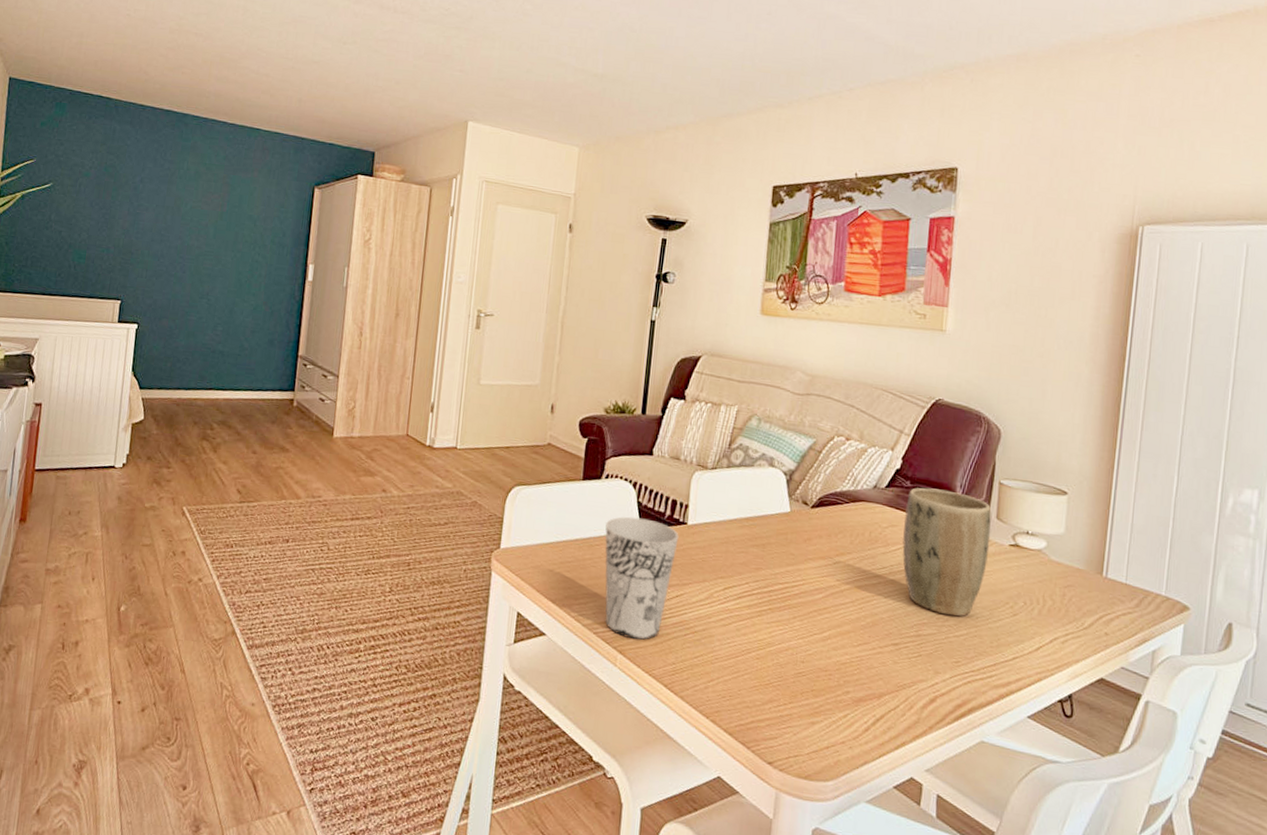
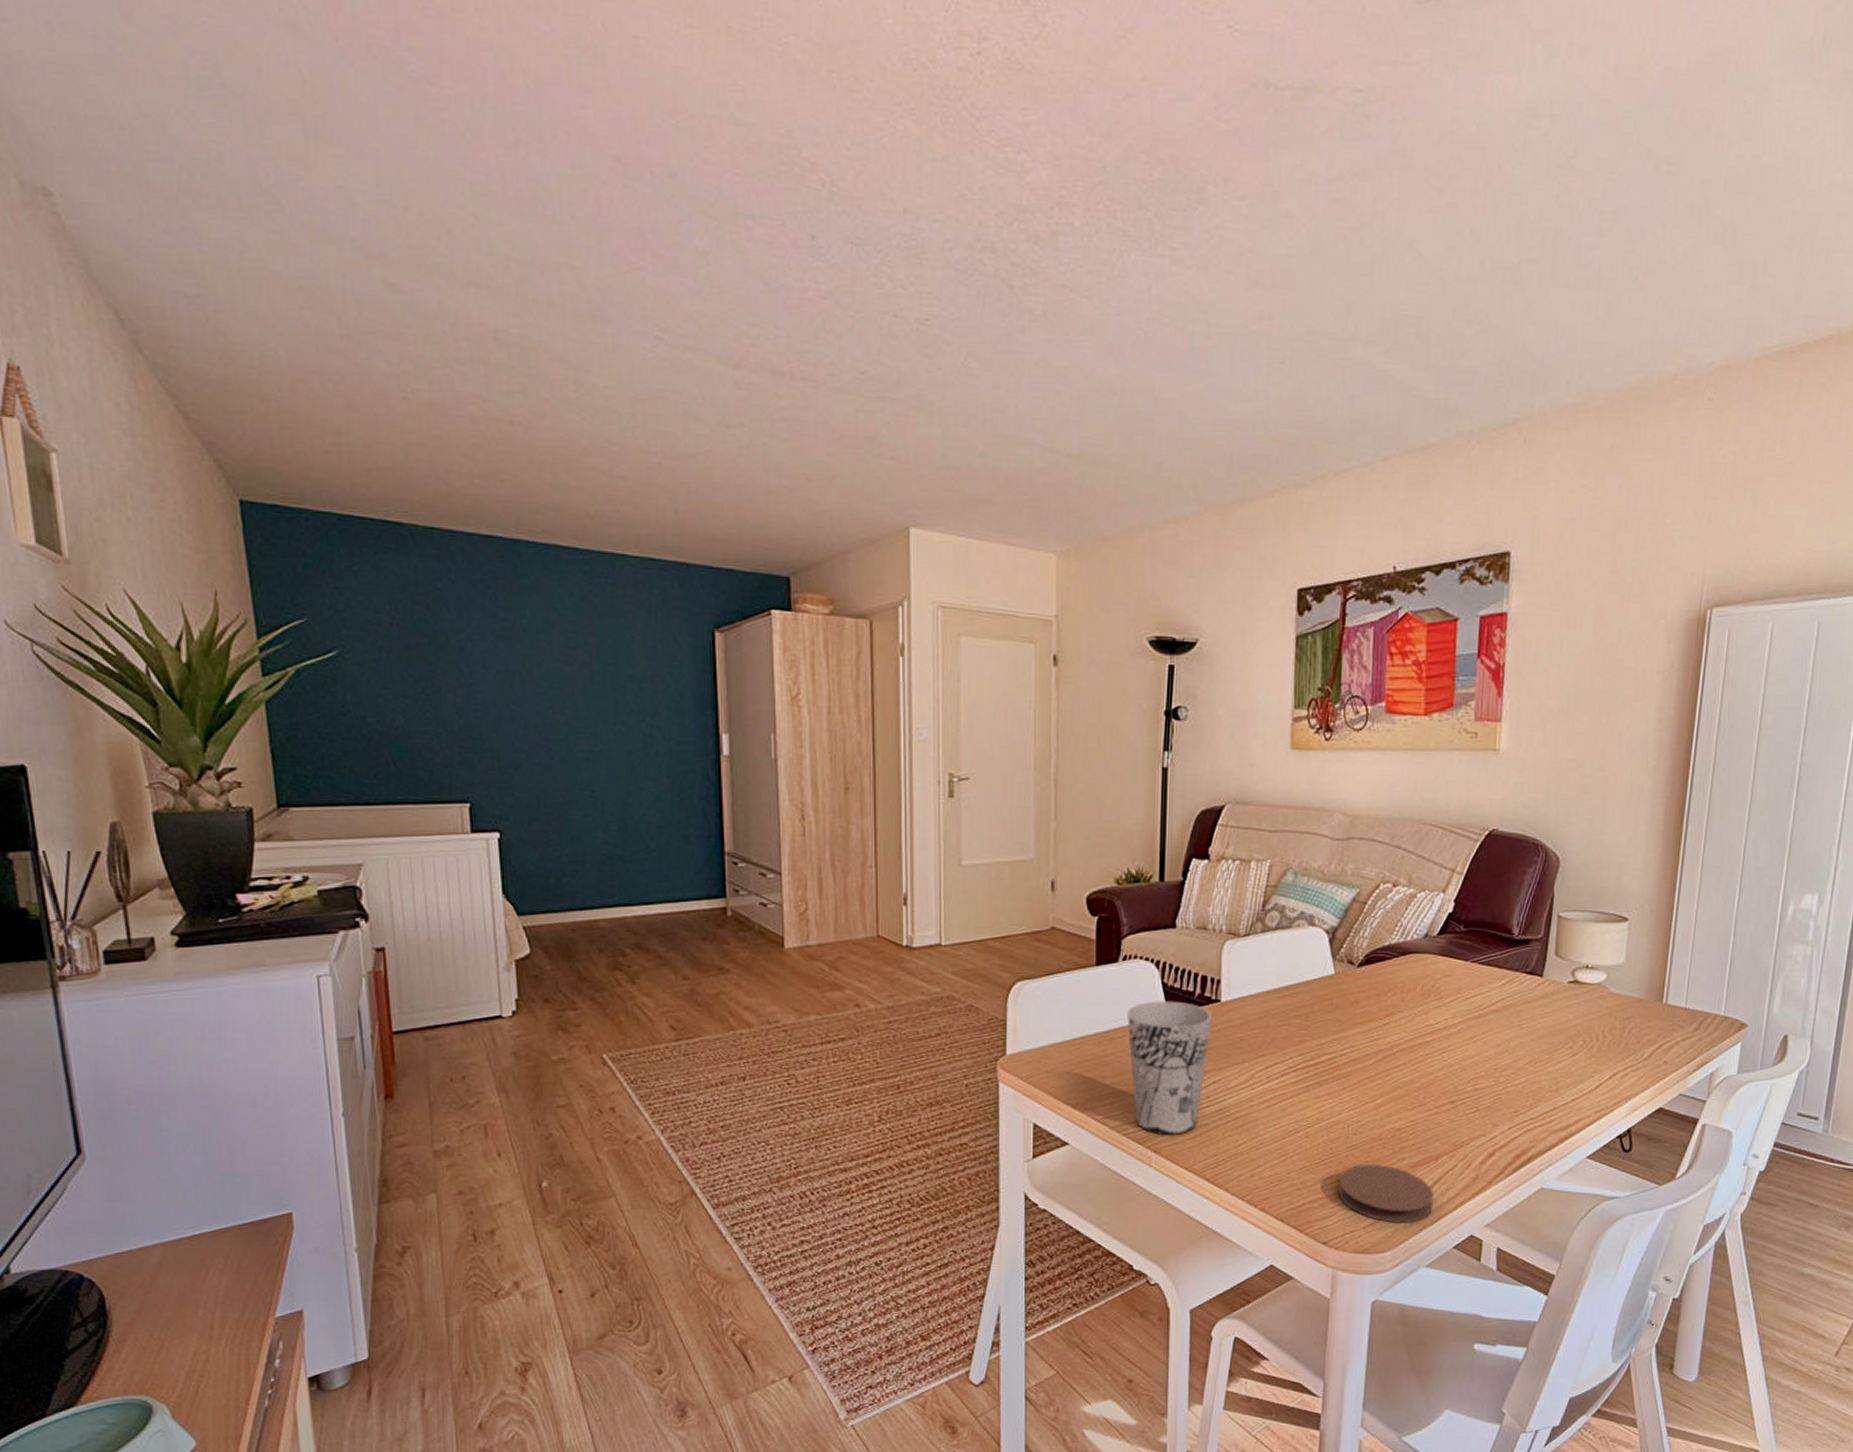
coaster: none [784,692,876,756] -> present [1338,1165,1434,1223]
plant pot: present [902,487,992,617] -> none [1456,930,1550,1065]

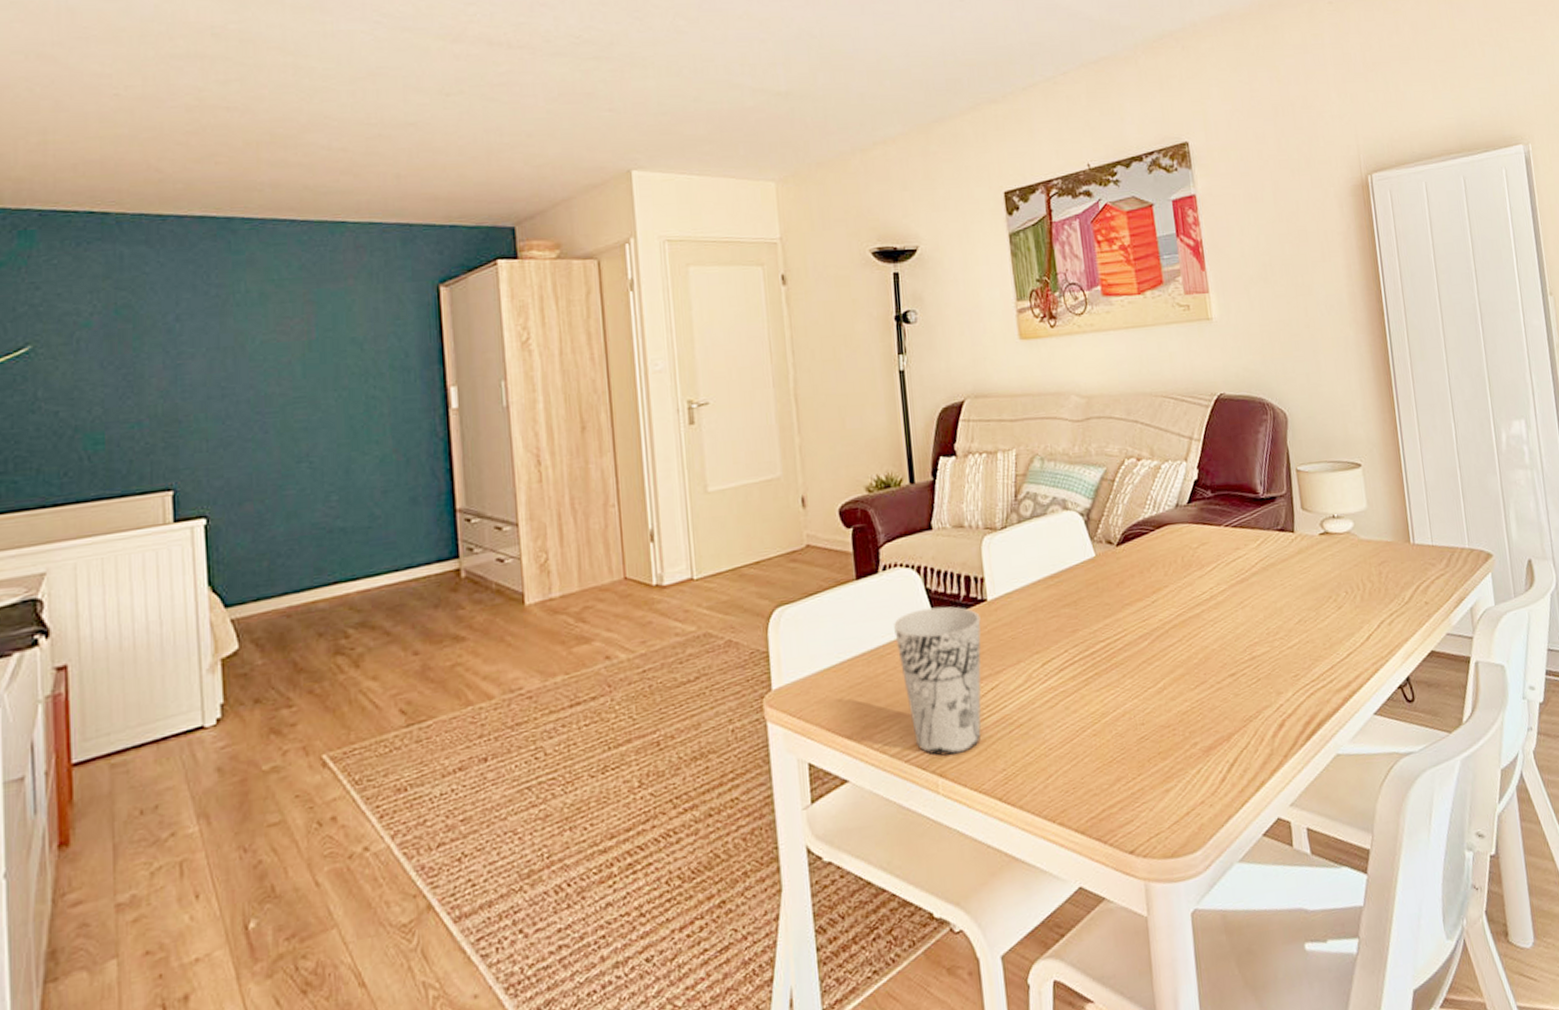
coaster: present [1338,1165,1434,1223] -> none [1134,753,1235,818]

